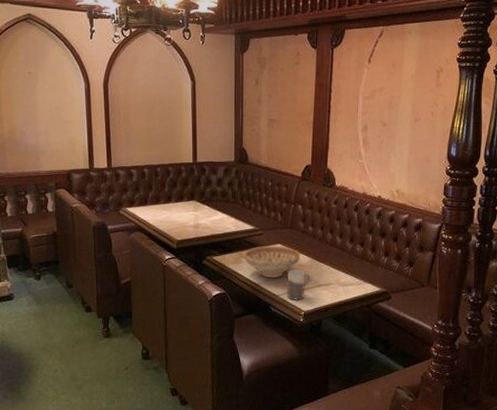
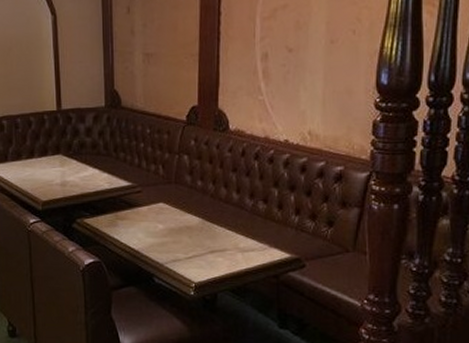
decorative bowl: present [244,246,300,278] -> none [120,205,188,244]
mug: present [287,269,310,300] -> none [172,232,200,270]

